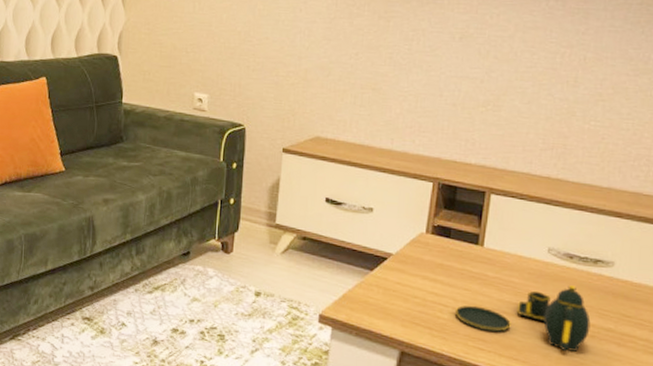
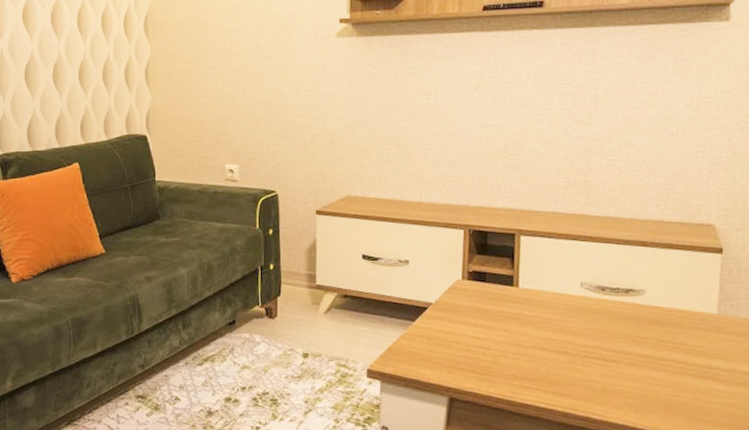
teapot: present [454,285,591,352] -> none [497,317,629,381]

